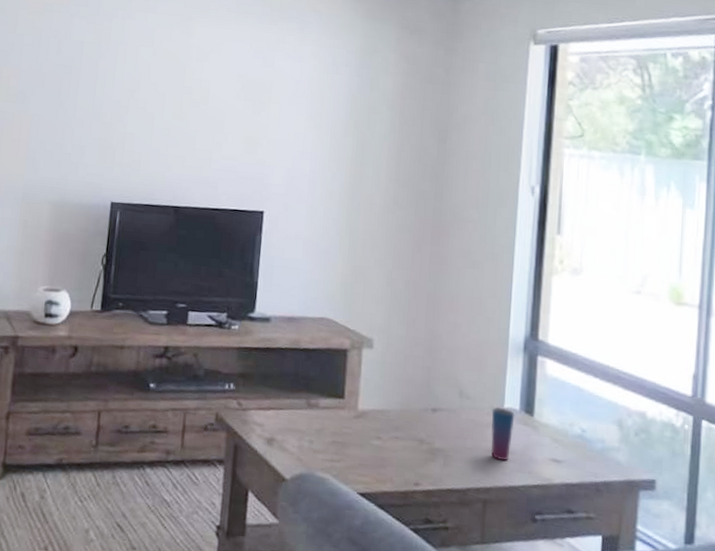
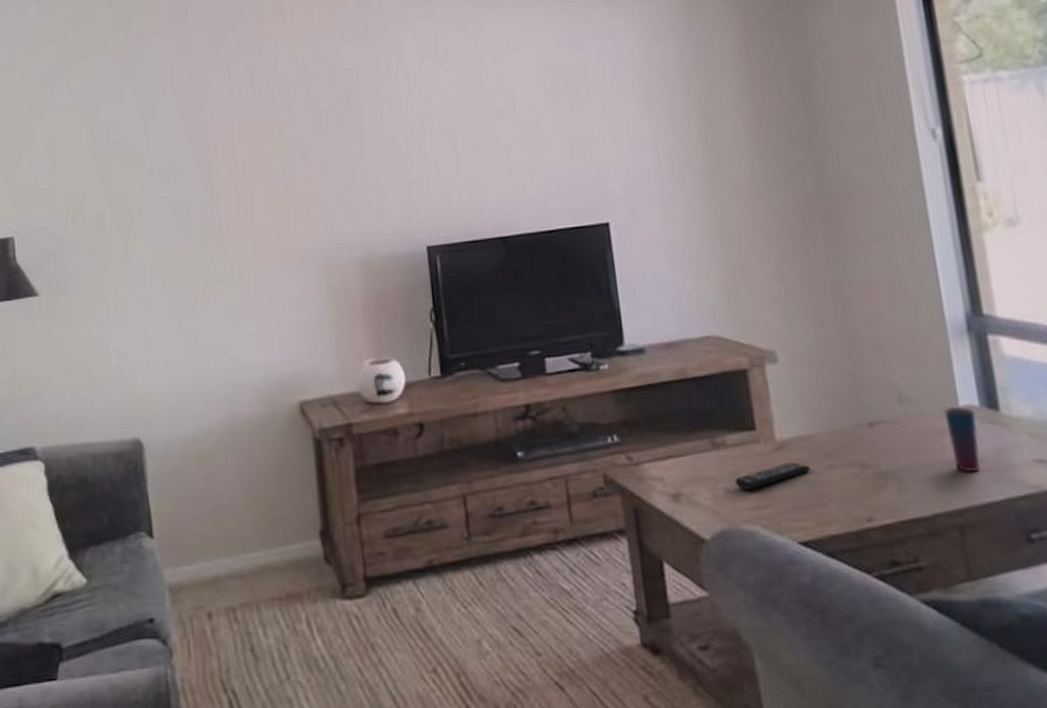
remote control: none [319,428,380,445] -> present [735,461,810,490]

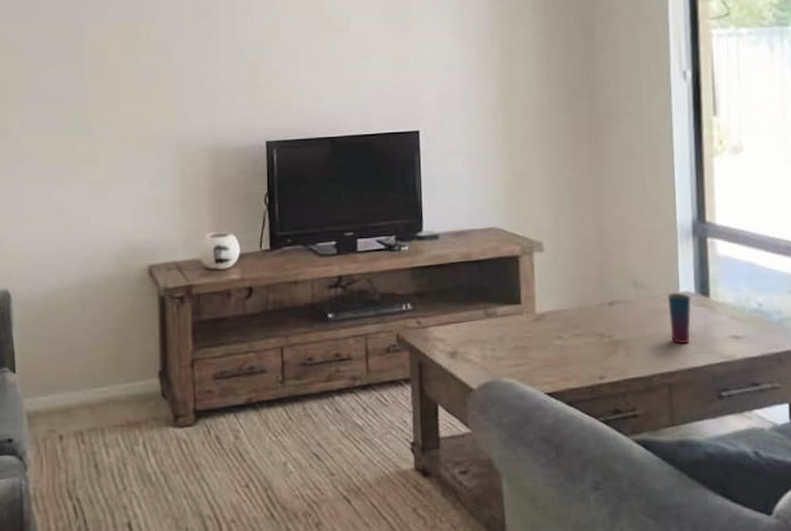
remote control: present [735,461,810,490] -> none [500,330,560,351]

